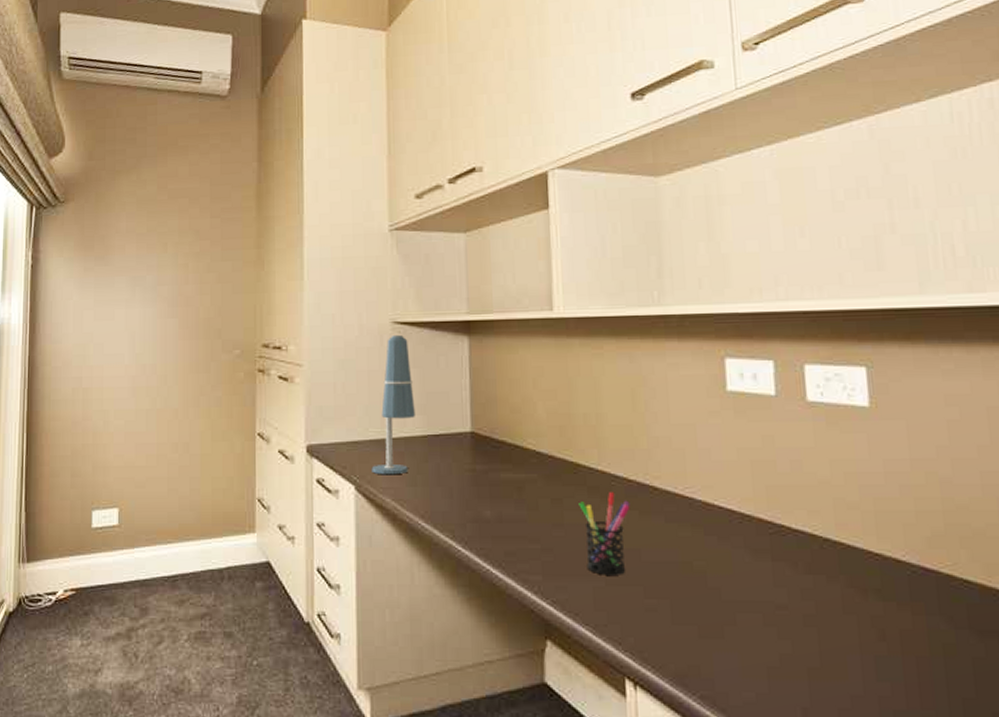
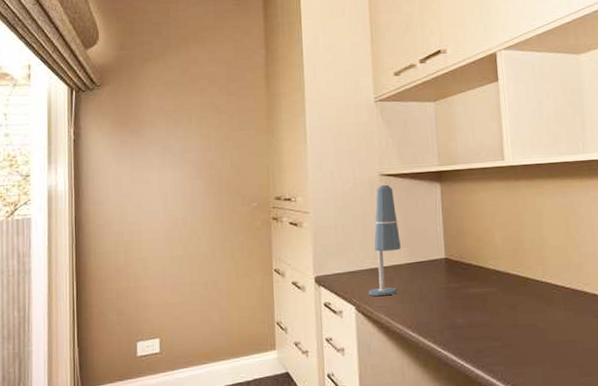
pen holder: present [578,492,630,575] -> none [529,298,568,362]

